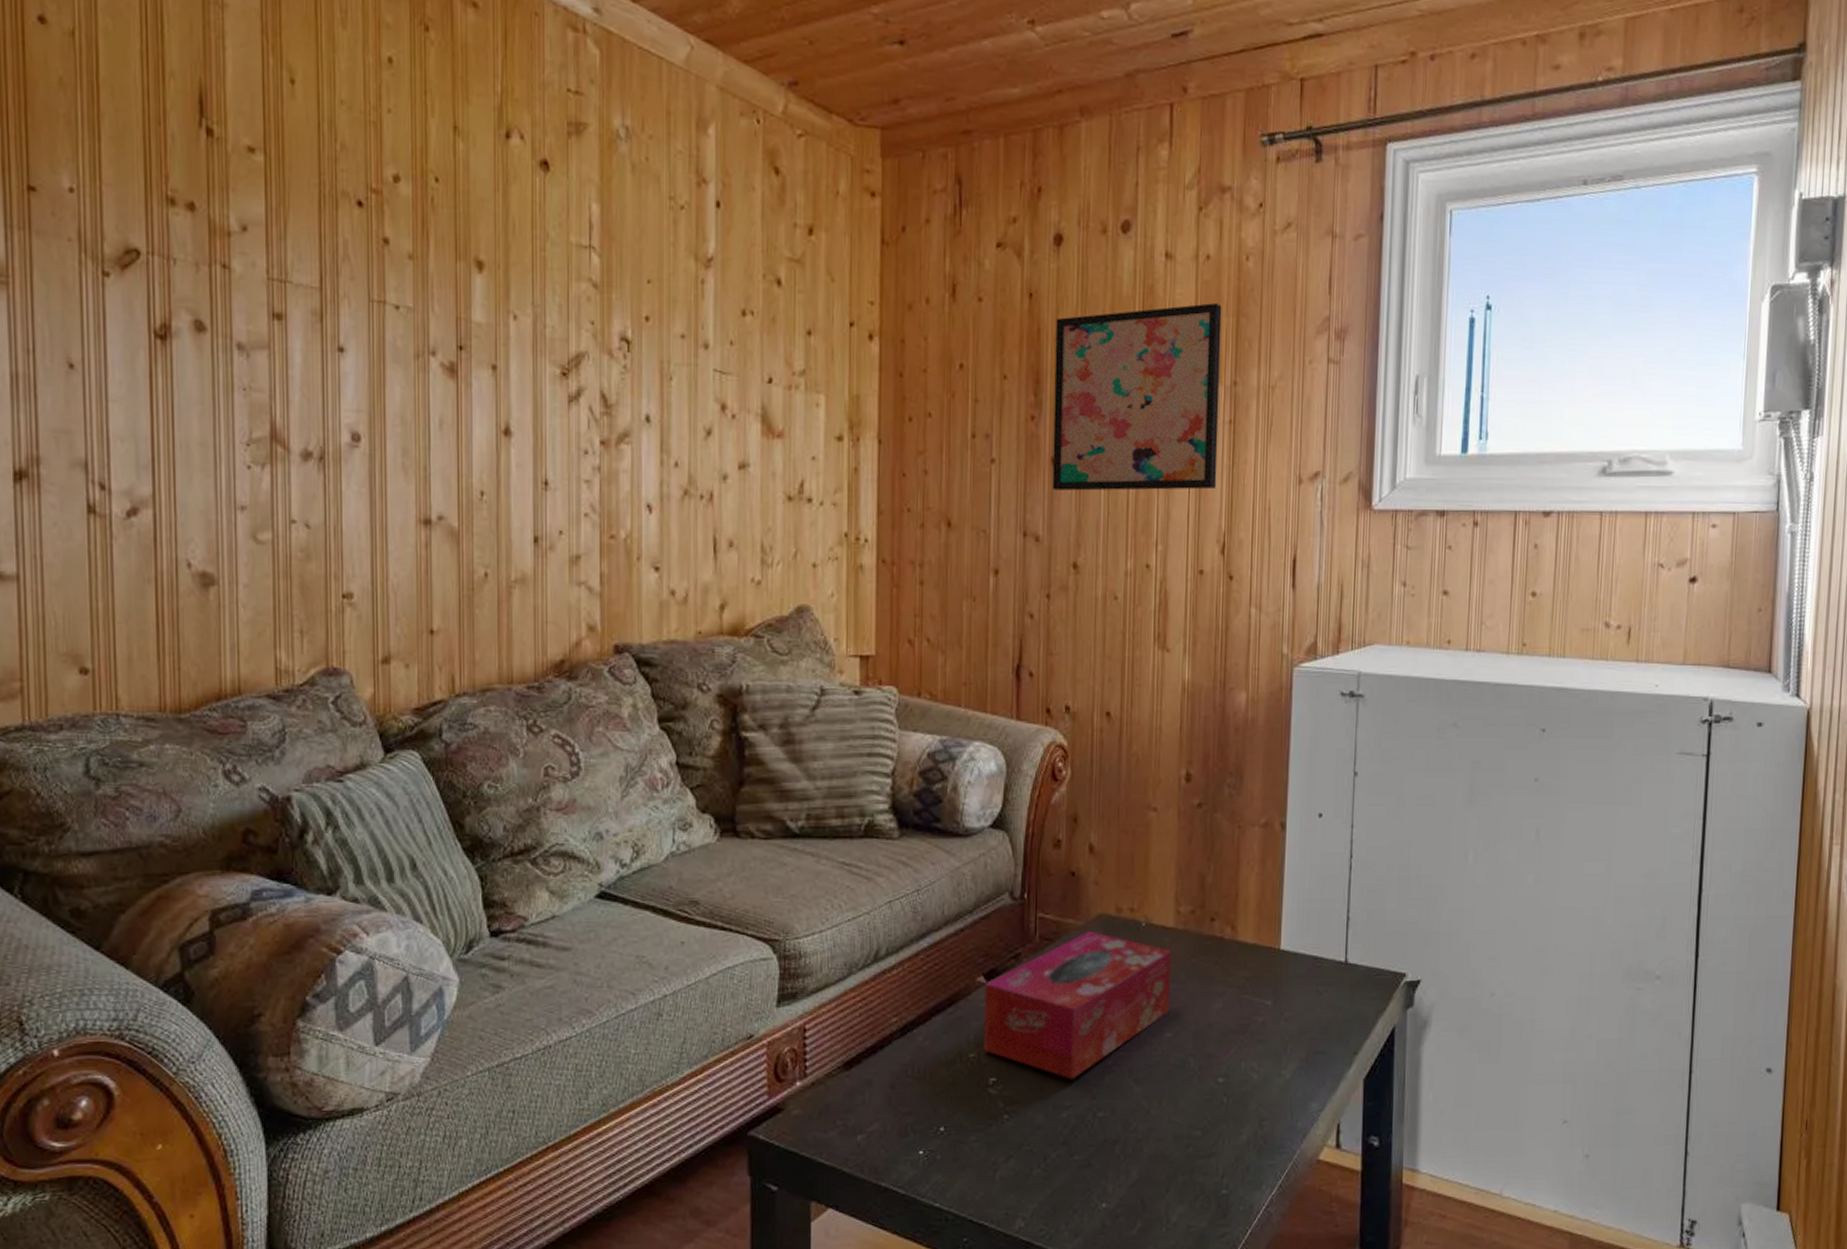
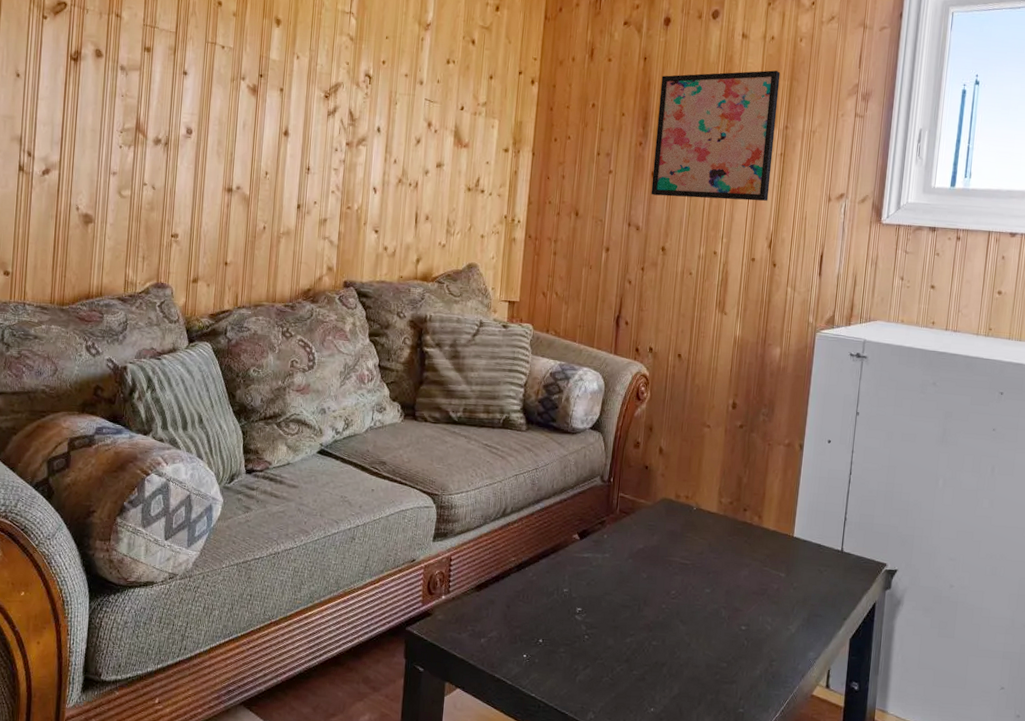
tissue box: present [982,931,1171,1079] -> none [574,510,713,615]

